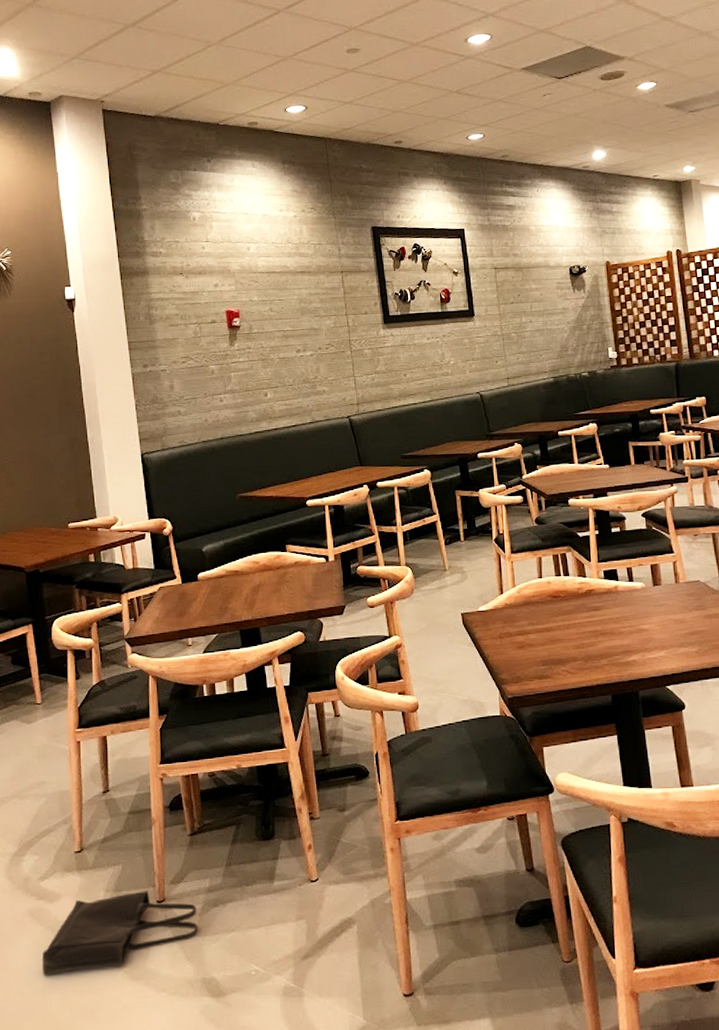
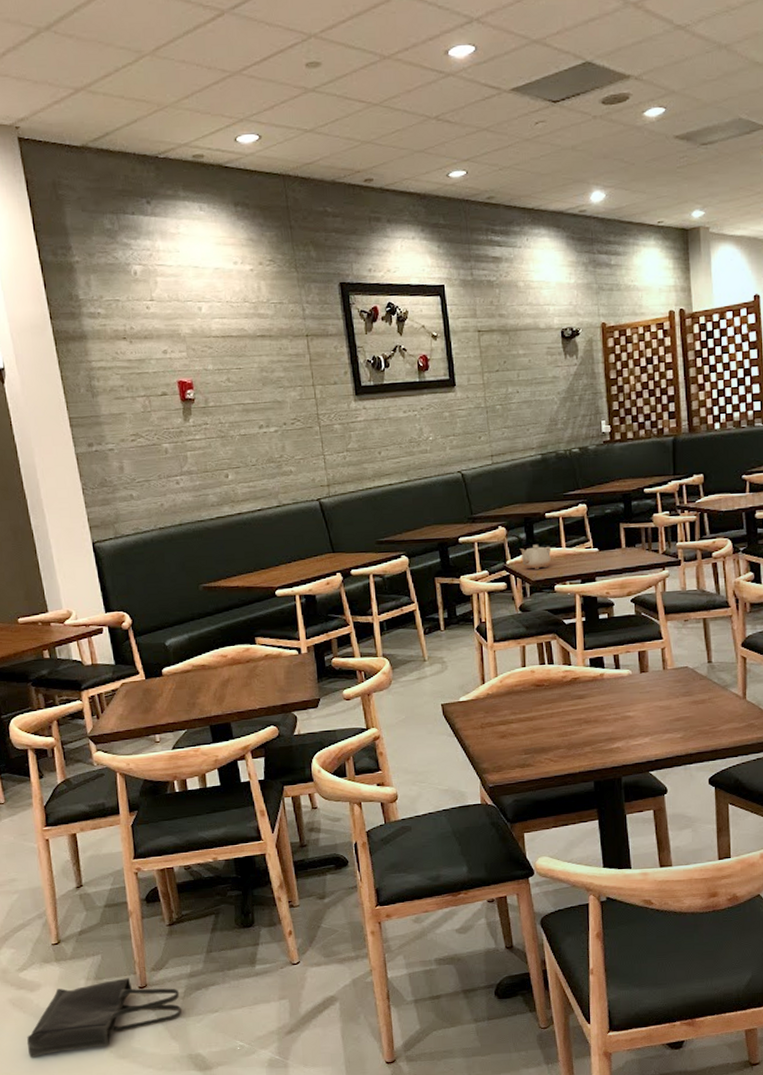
teapot: none [534,460,565,485] -> present [519,544,551,570]

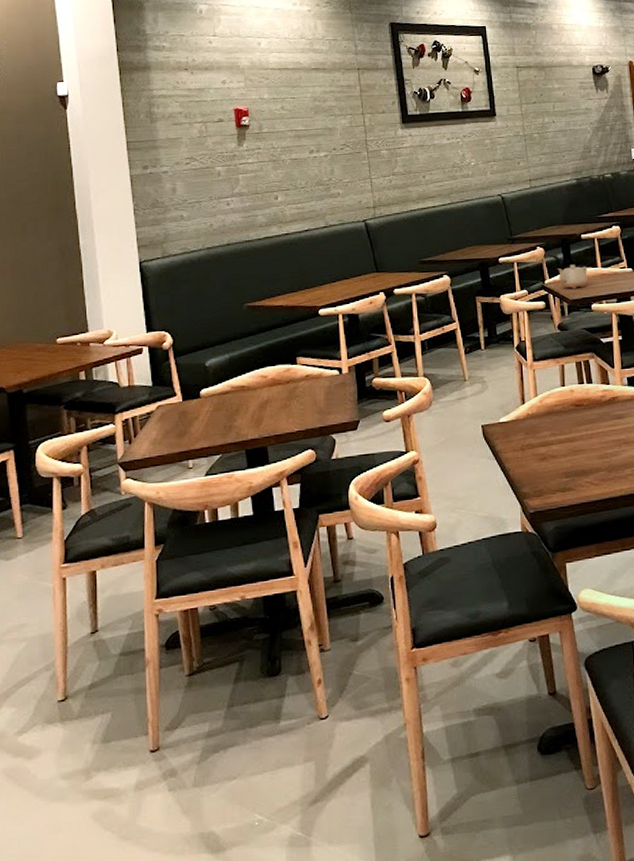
tote bag: present [26,978,183,1058] -> none [17,740,197,843]

